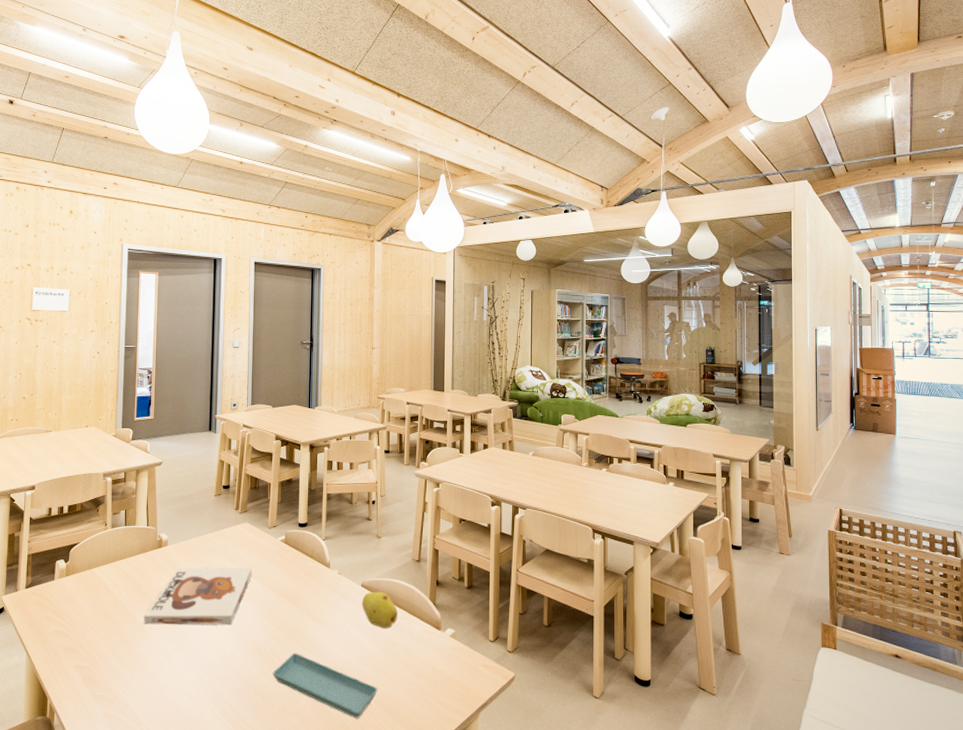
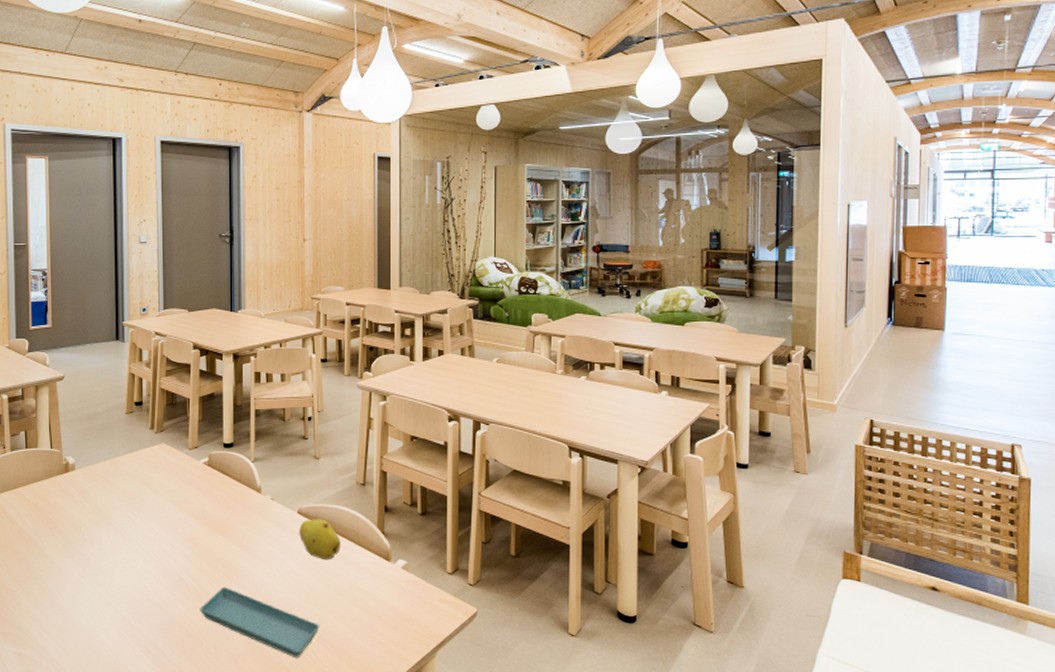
board game: present [144,567,252,625] -> none [53,493,172,557]

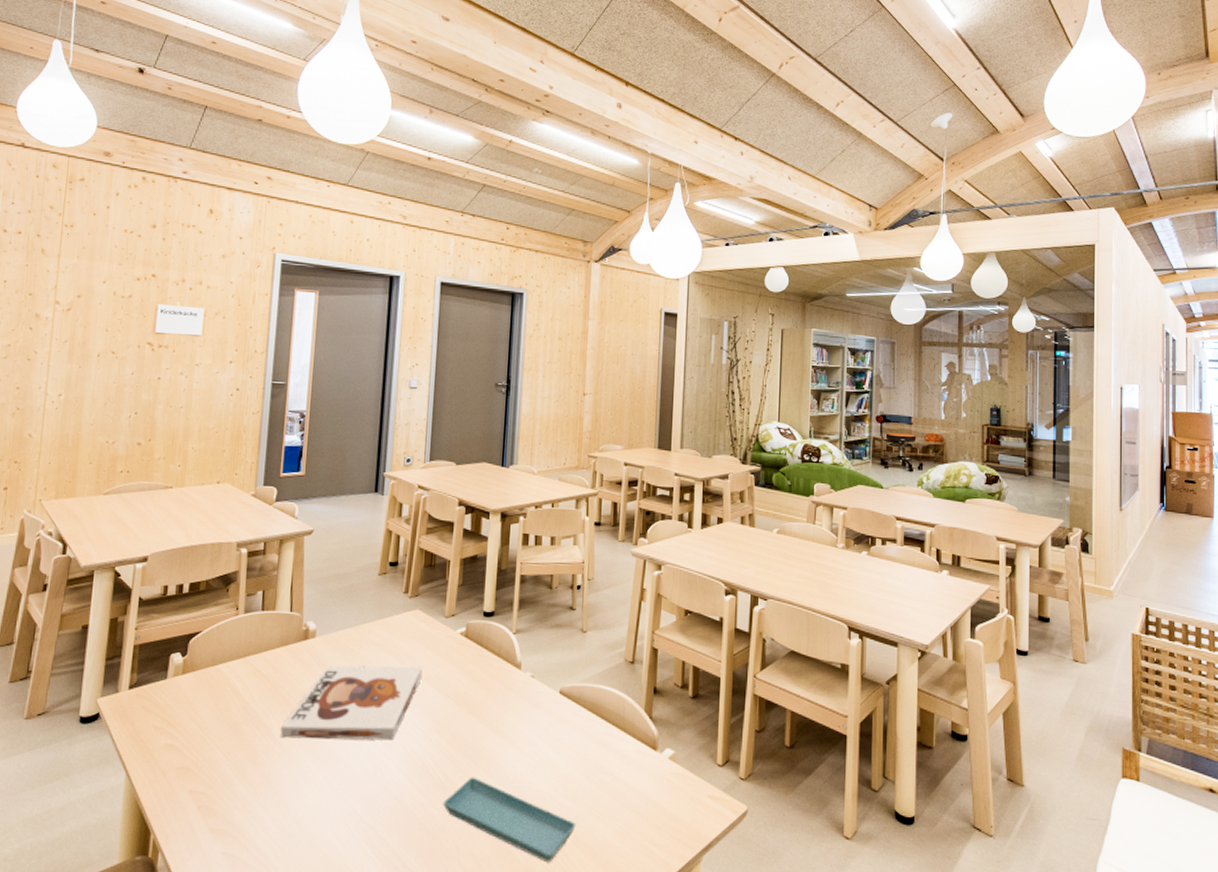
board game: none [53,493,172,557] -> present [281,665,423,741]
fruit: present [299,519,341,561] -> none [559,700,604,748]

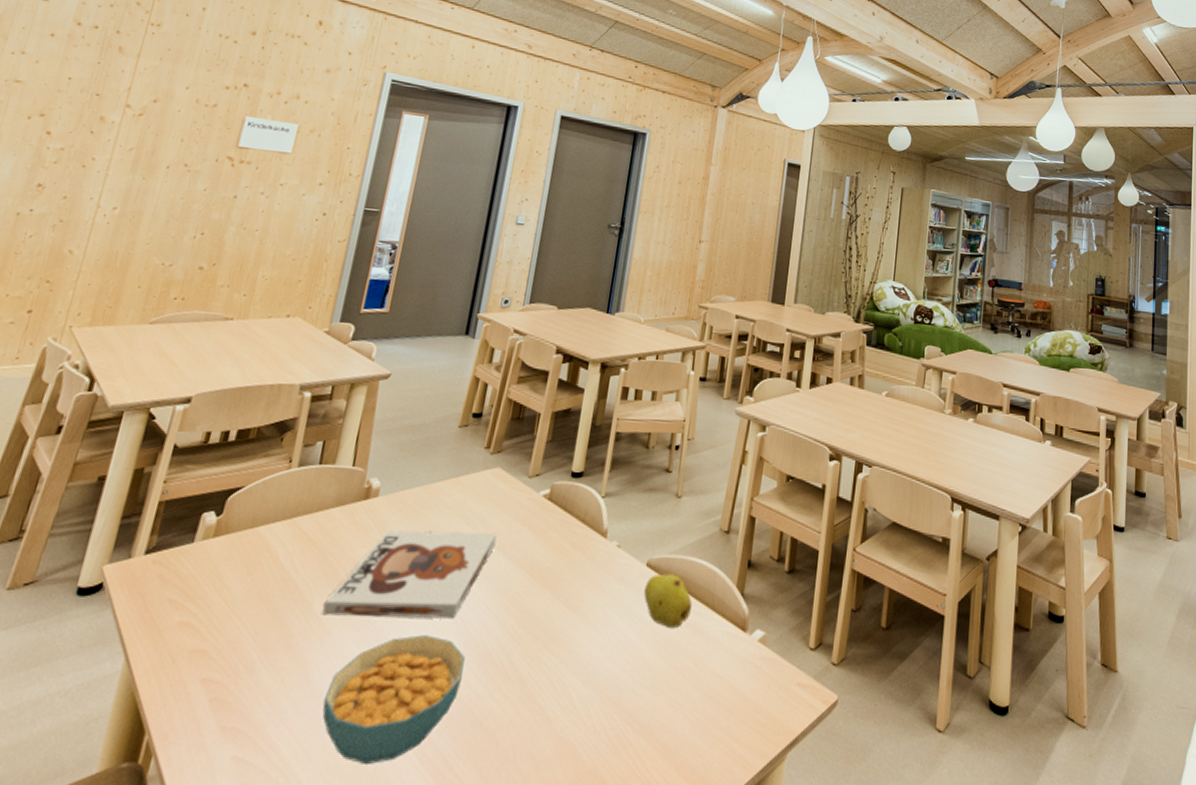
cereal bowl: none [290,754,406,861] -> present [322,635,465,766]
saucer: present [443,777,576,863] -> none [503,662,652,764]
fruit: none [559,700,604,748] -> present [644,573,692,629]

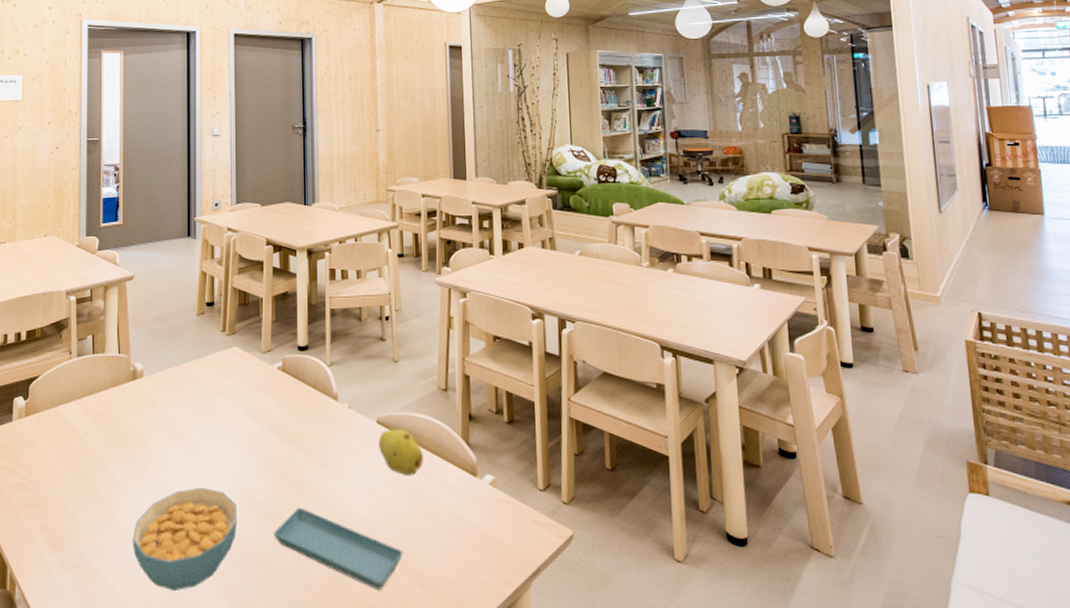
board game: present [322,529,497,619] -> none [118,401,245,474]
saucer: none [503,662,652,764] -> present [273,507,403,591]

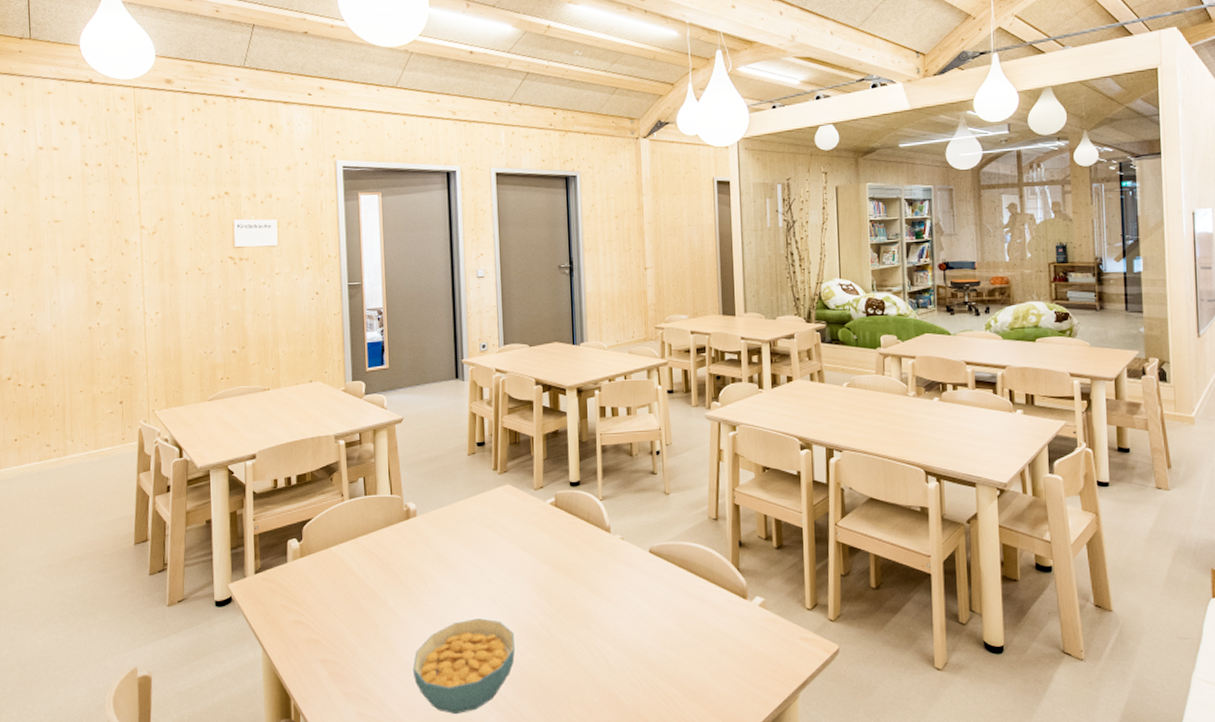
saucer: present [273,507,403,591] -> none [551,633,677,707]
fruit: present [379,429,423,476] -> none [651,557,695,601]

